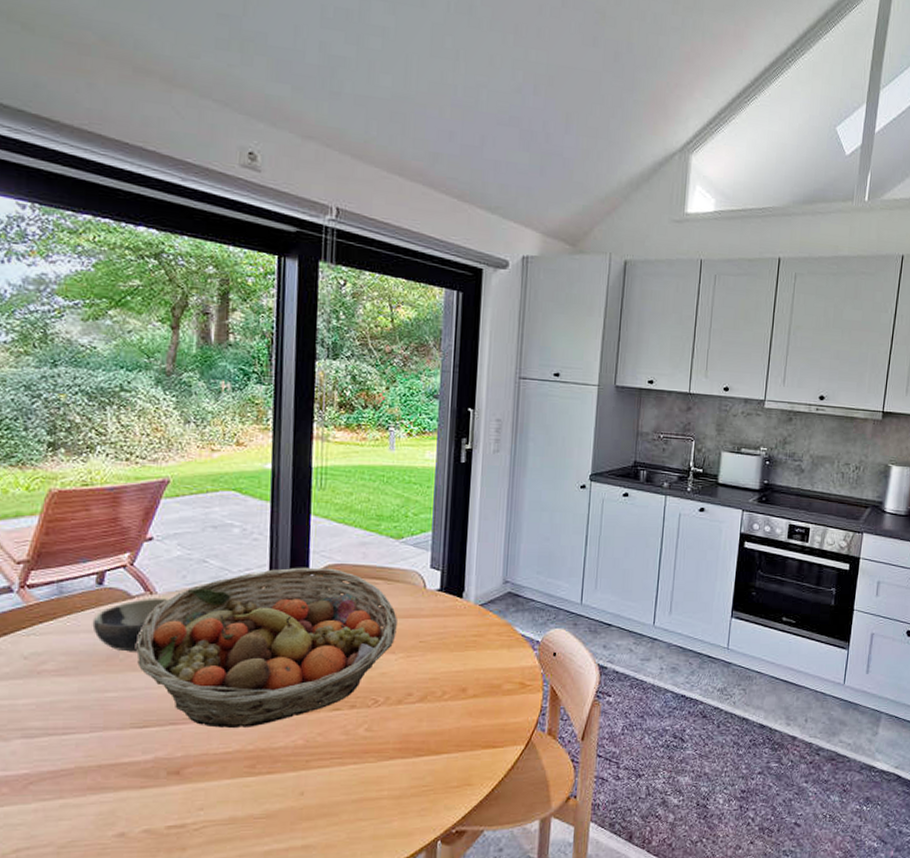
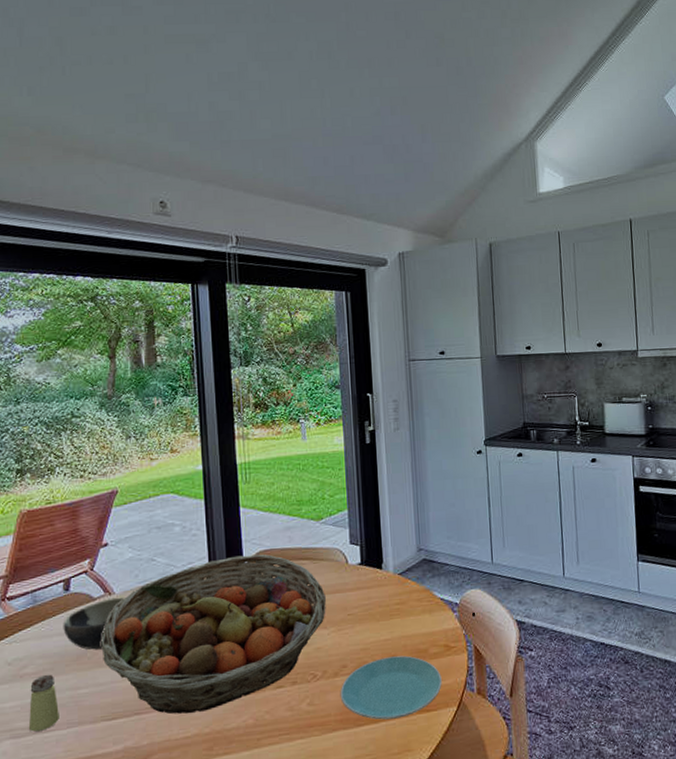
saltshaker: none [45,673,82,733] -> present [29,674,59,732]
plate: none [401,689,513,752] -> present [340,655,442,720]

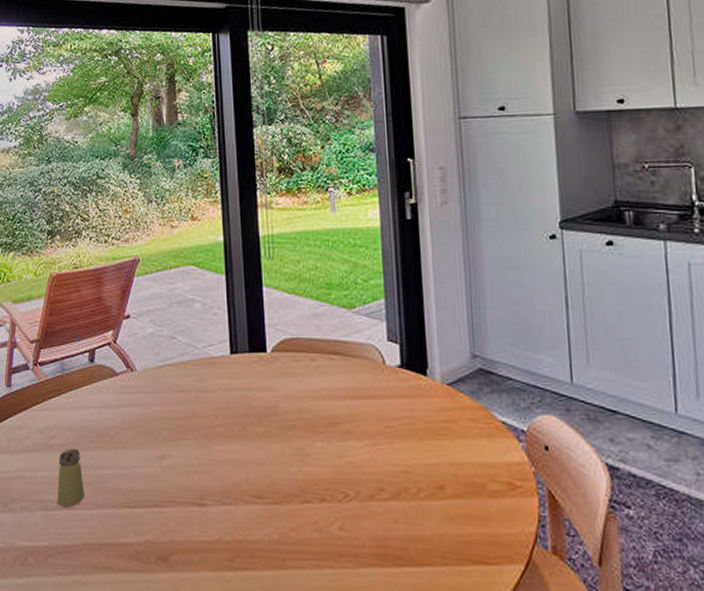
bowl: present [63,597,125,650] -> none [88,375,146,429]
fruit basket: present [101,554,326,714] -> none [123,342,360,516]
plate: present [340,655,442,720] -> none [376,486,505,566]

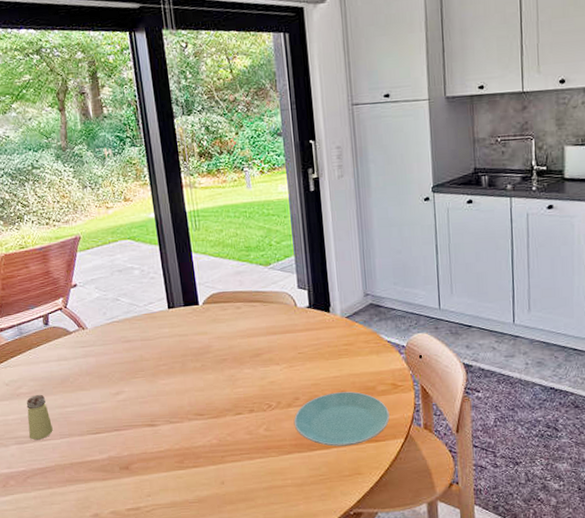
plate: none [376,486,505,566] -> present [293,391,390,447]

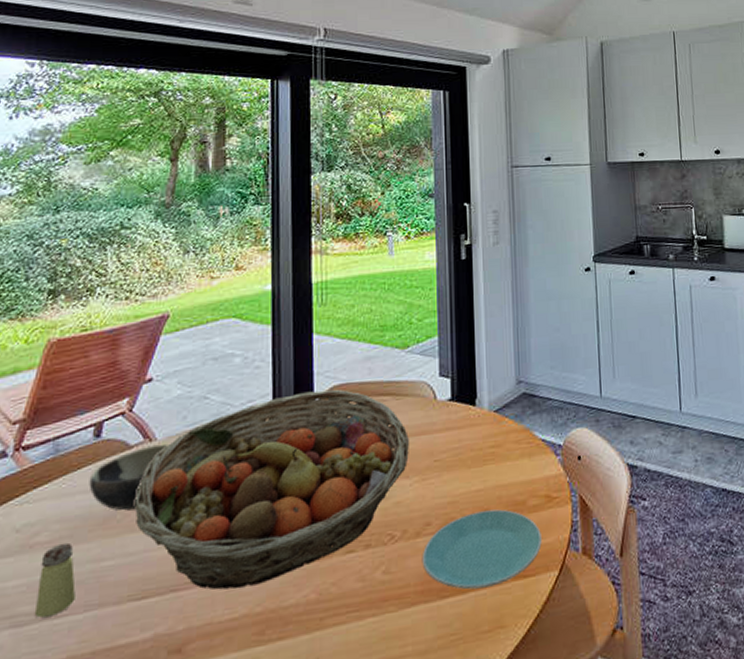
bowl: none [46,331,97,376] -> present [89,443,169,511]
fruit basket: none [80,296,278,433] -> present [135,389,409,590]

